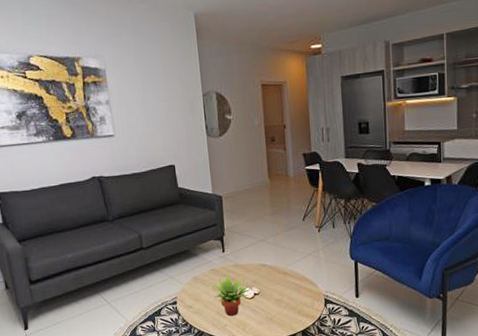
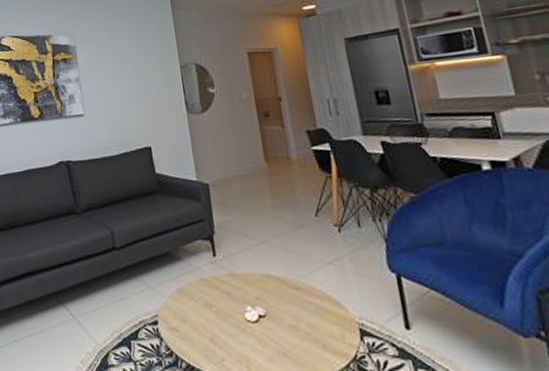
succulent plant: present [212,275,249,316] -> none [202,287,251,347]

